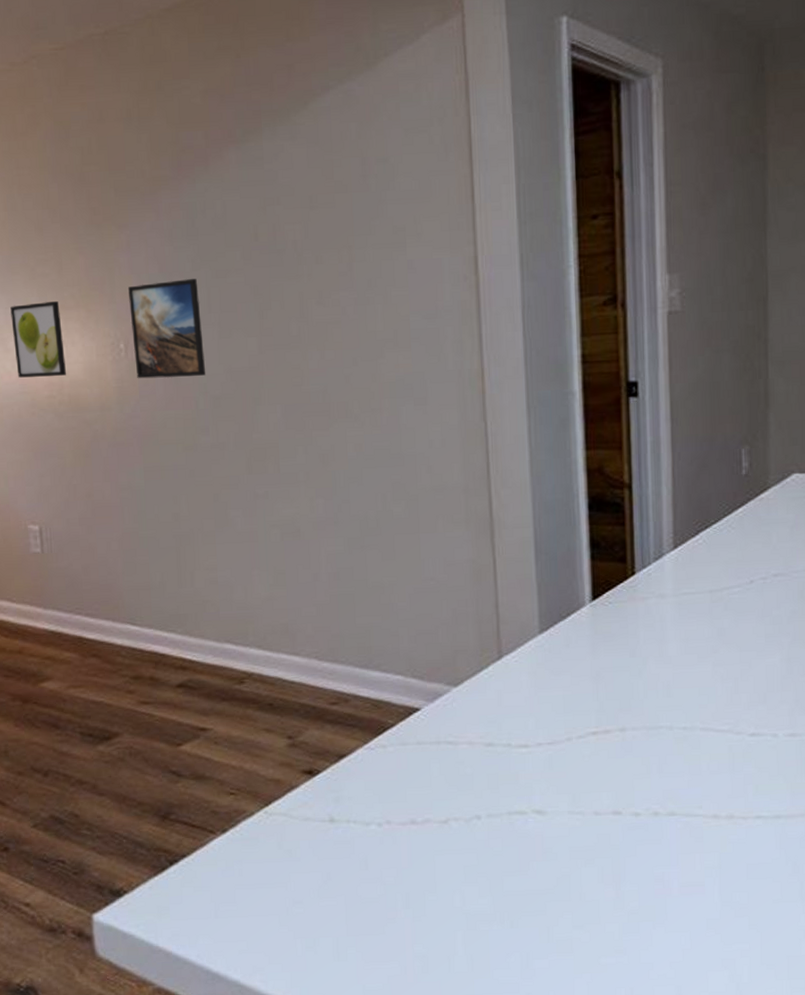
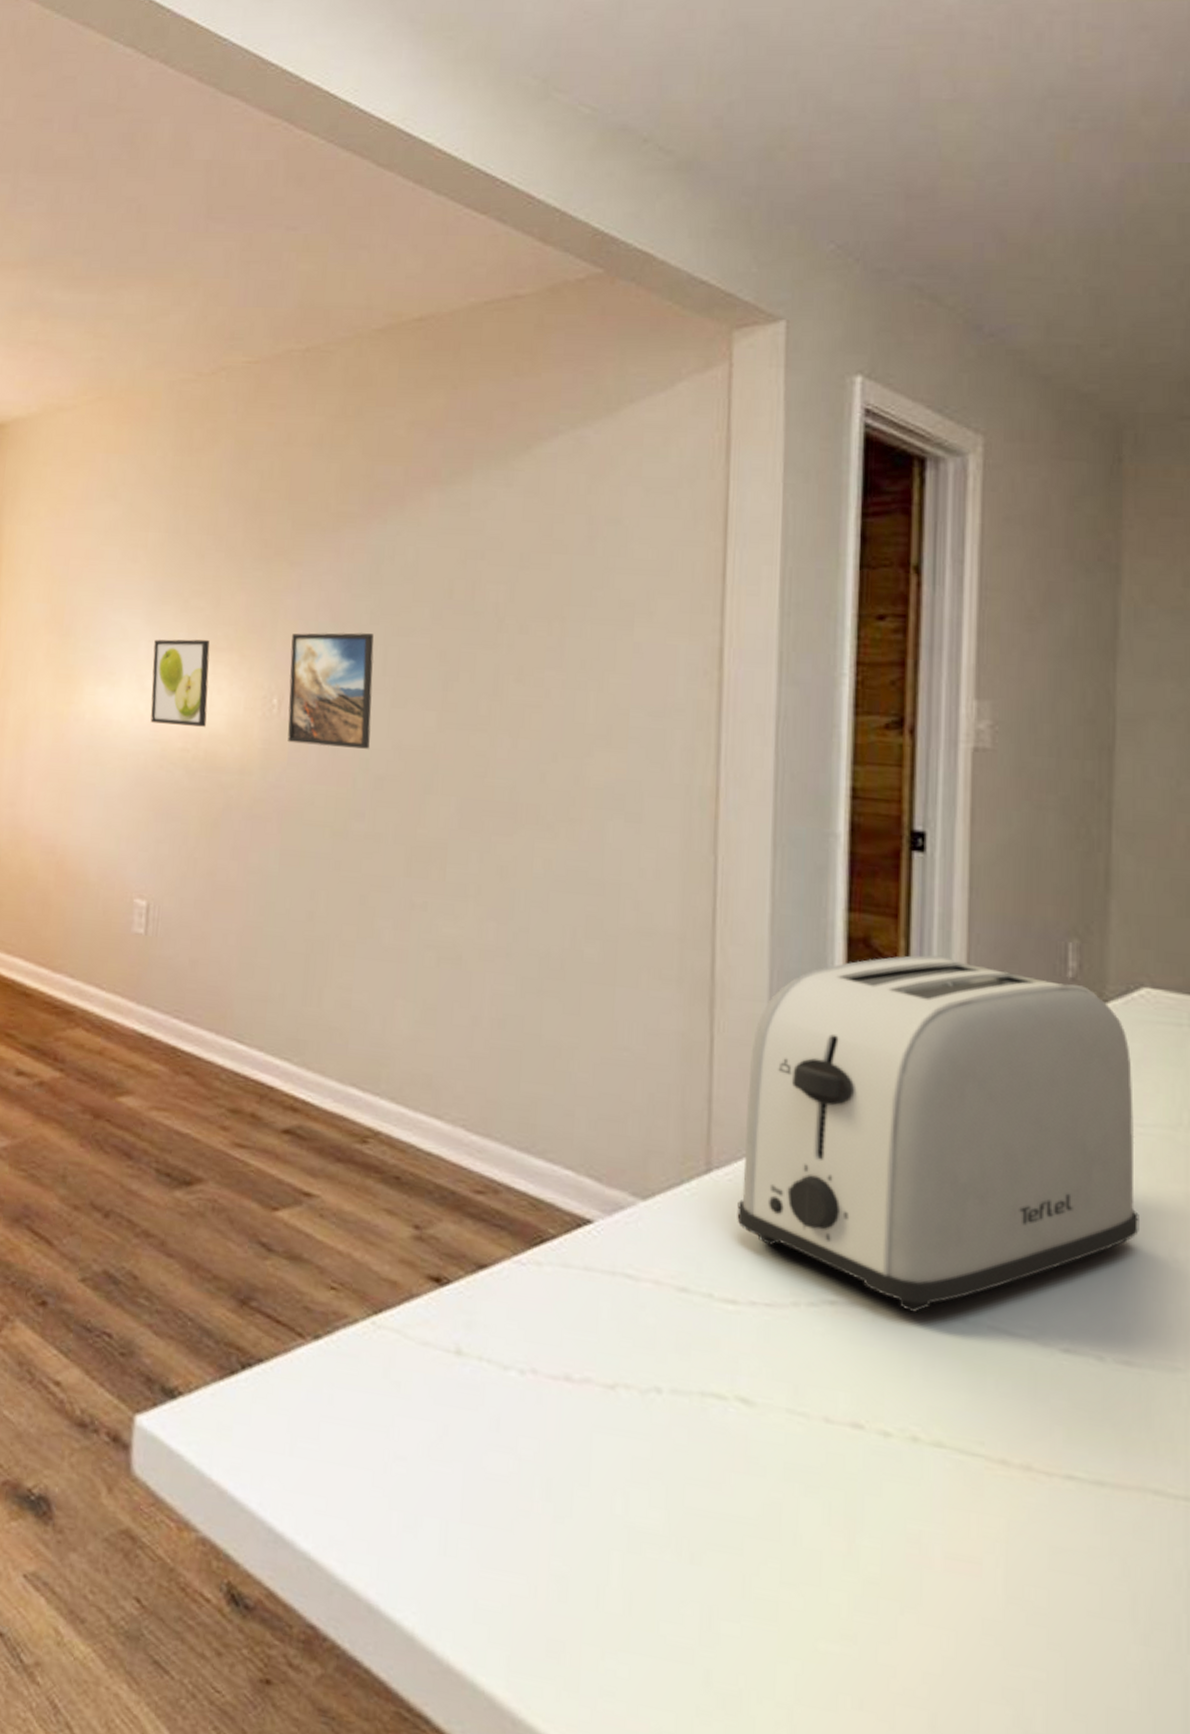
toaster: none [523,472,797,730] -> present [737,955,1139,1314]

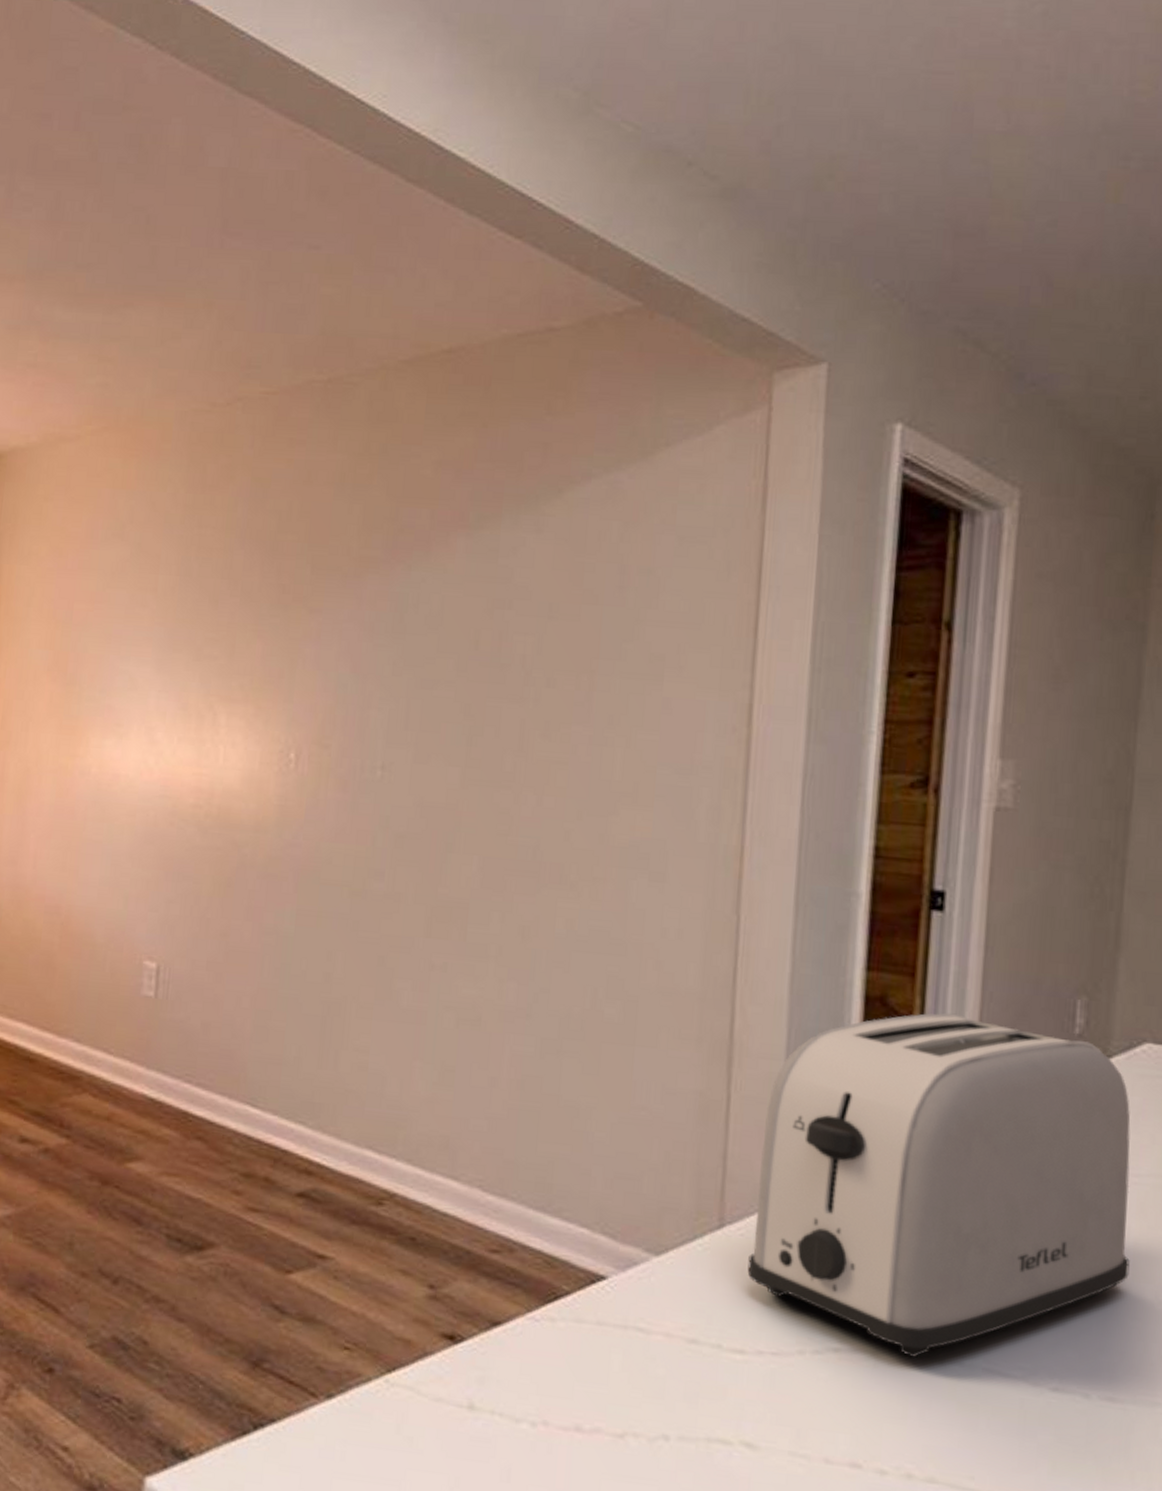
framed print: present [150,639,210,727] -> none [160,689,224,782]
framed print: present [287,632,374,749] -> none [305,684,396,806]

